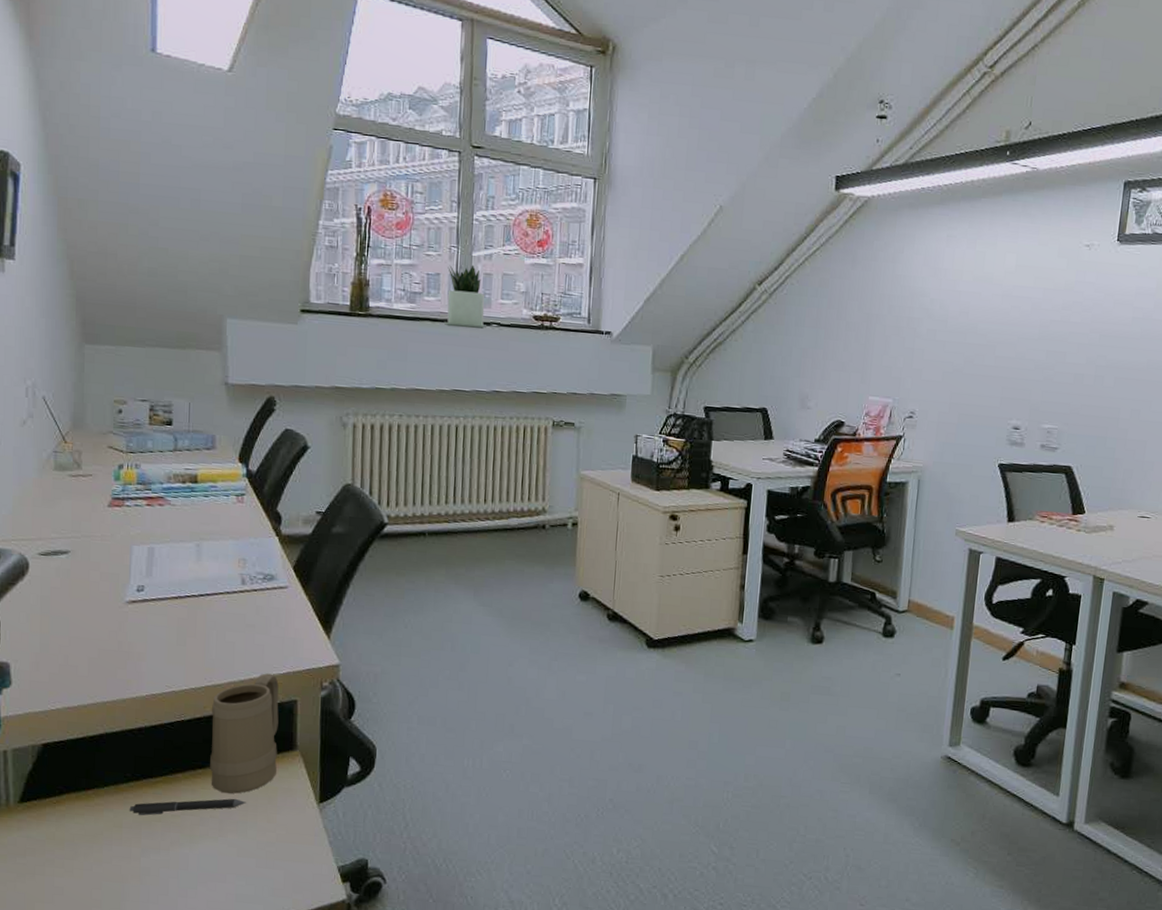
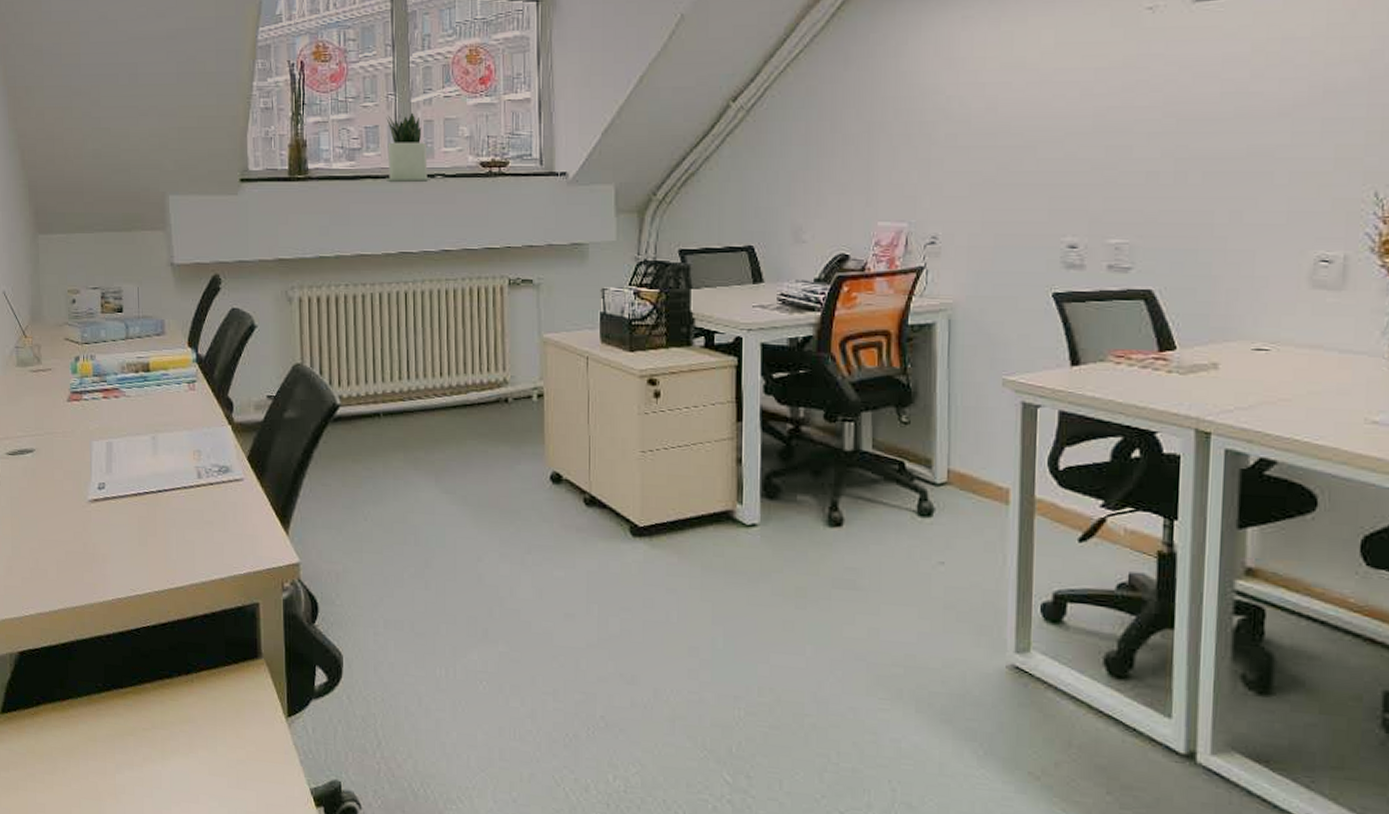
pen: present [129,798,246,816] -> none [102,711,214,729]
mug: present [210,673,279,794] -> none [176,574,243,706]

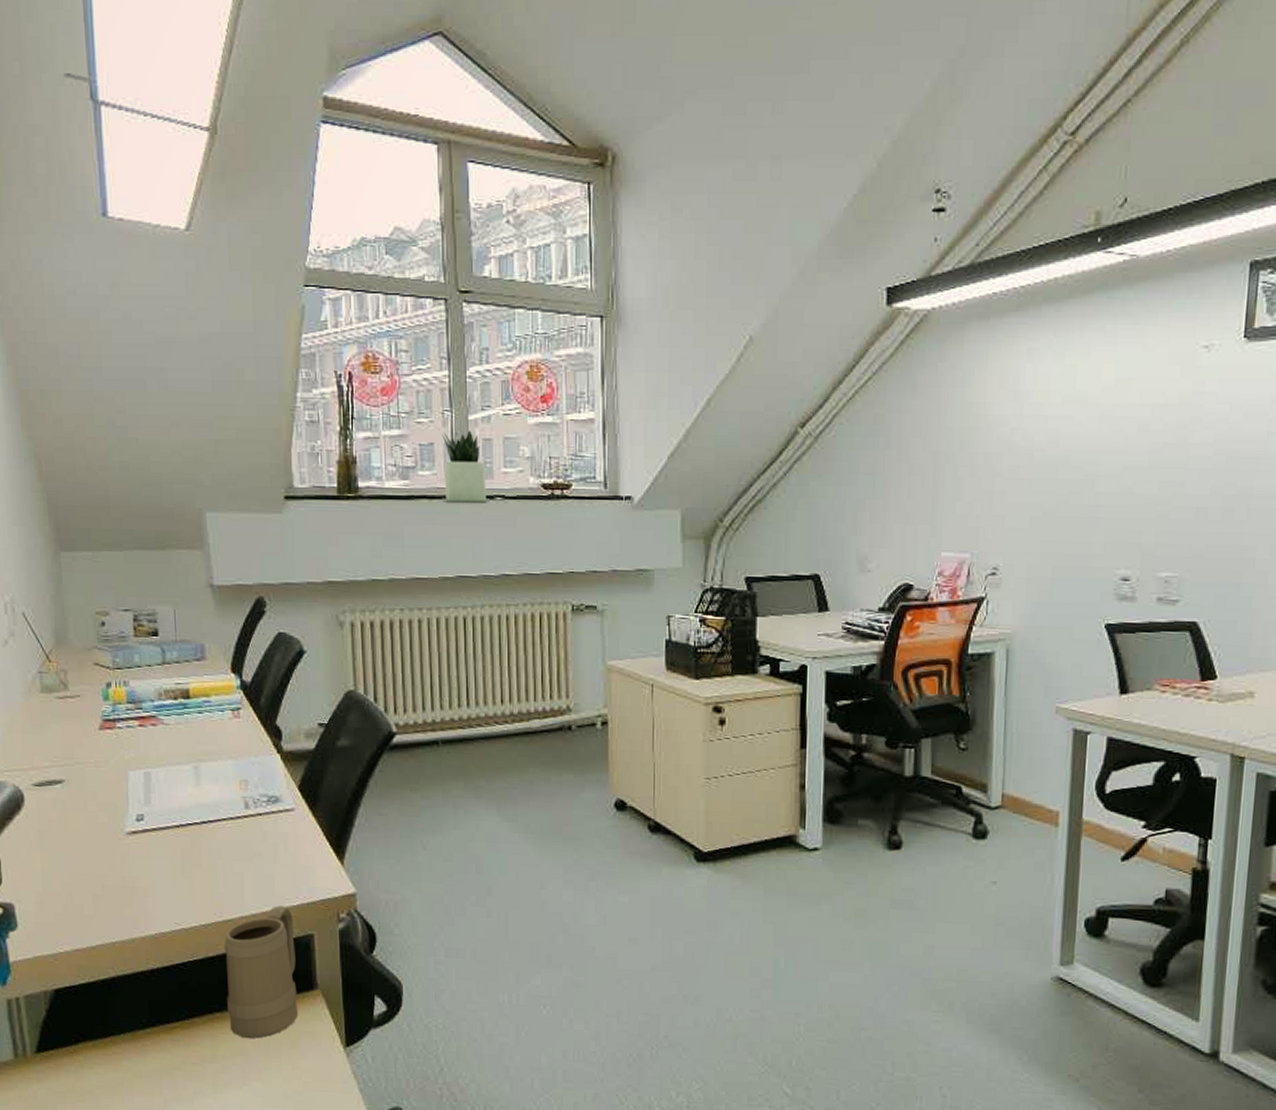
mug: none [176,574,243,706] -> present [224,905,298,1039]

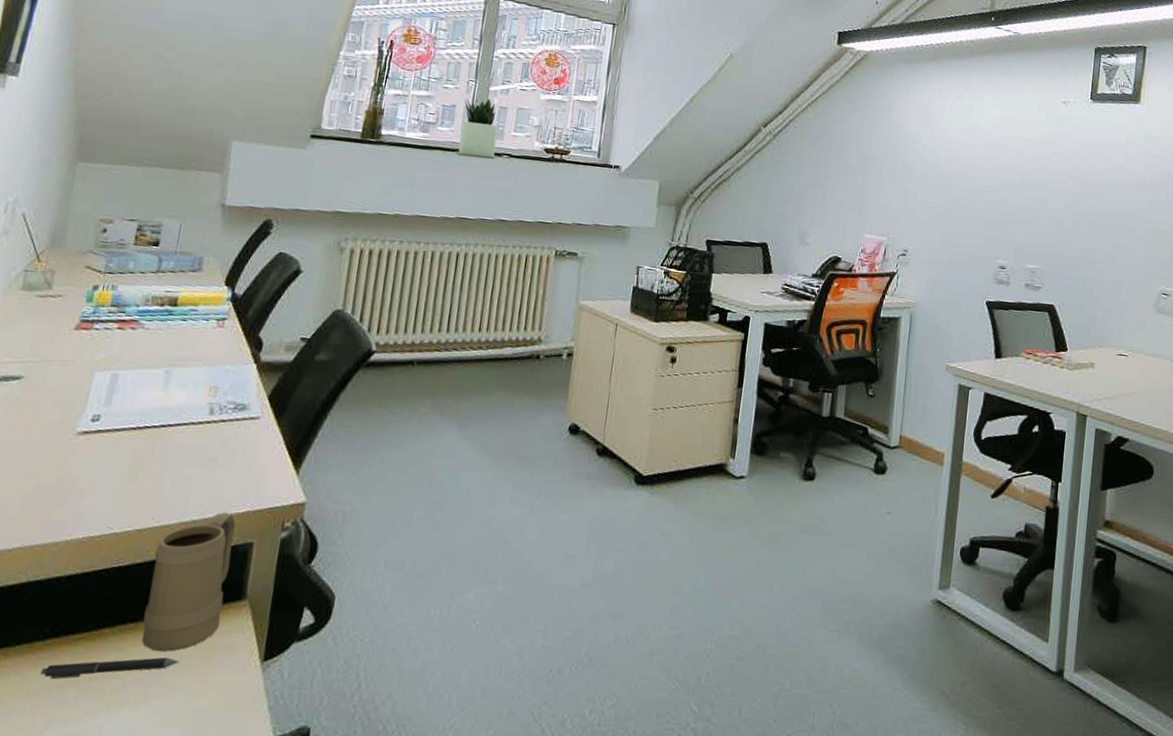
pen: none [148,1043,268,1065] -> present [40,657,179,680]

